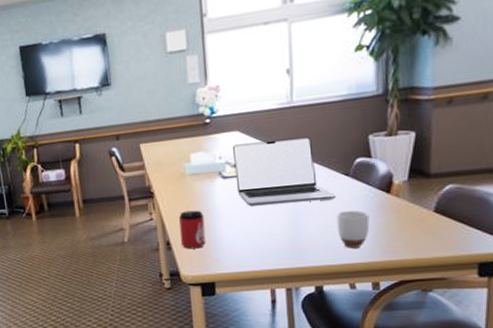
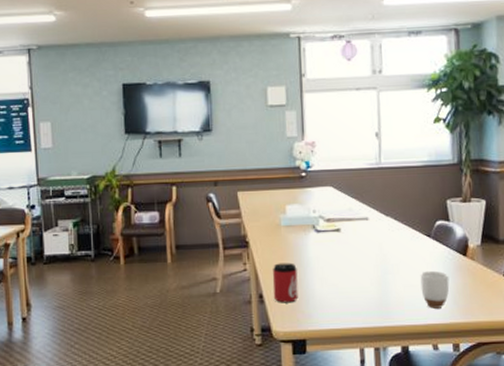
laptop: present [233,136,335,207] -> none [326,197,419,262]

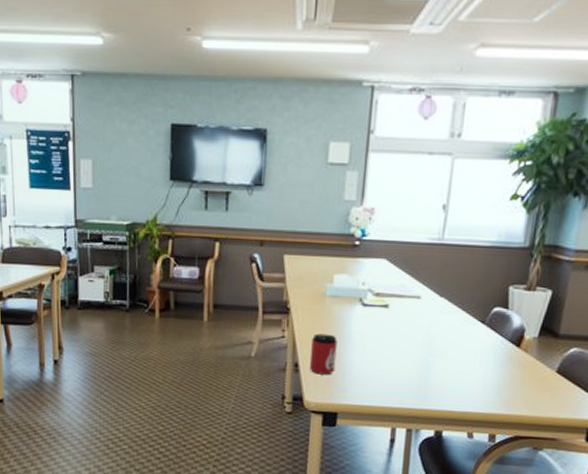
mug: present [420,270,450,309] -> none [465,358,497,398]

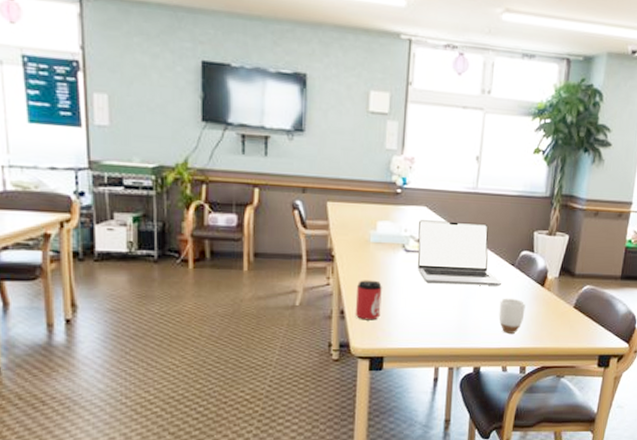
laptop: none [375,273,469,345] -> present [417,220,501,286]
mug: none [465,358,497,398] -> present [499,298,526,334]

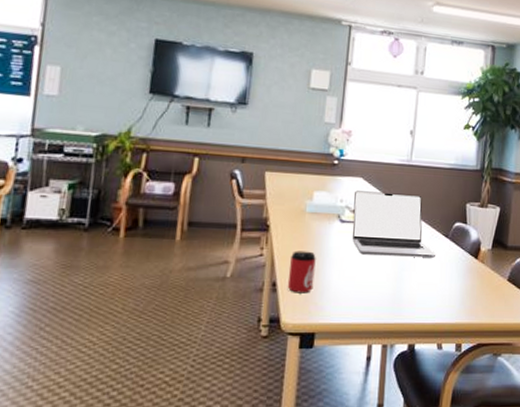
mug: present [499,298,526,334] -> none [433,270,460,308]

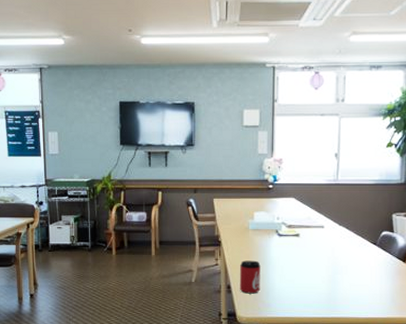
laptop: present [352,190,435,258] -> none [289,209,365,263]

